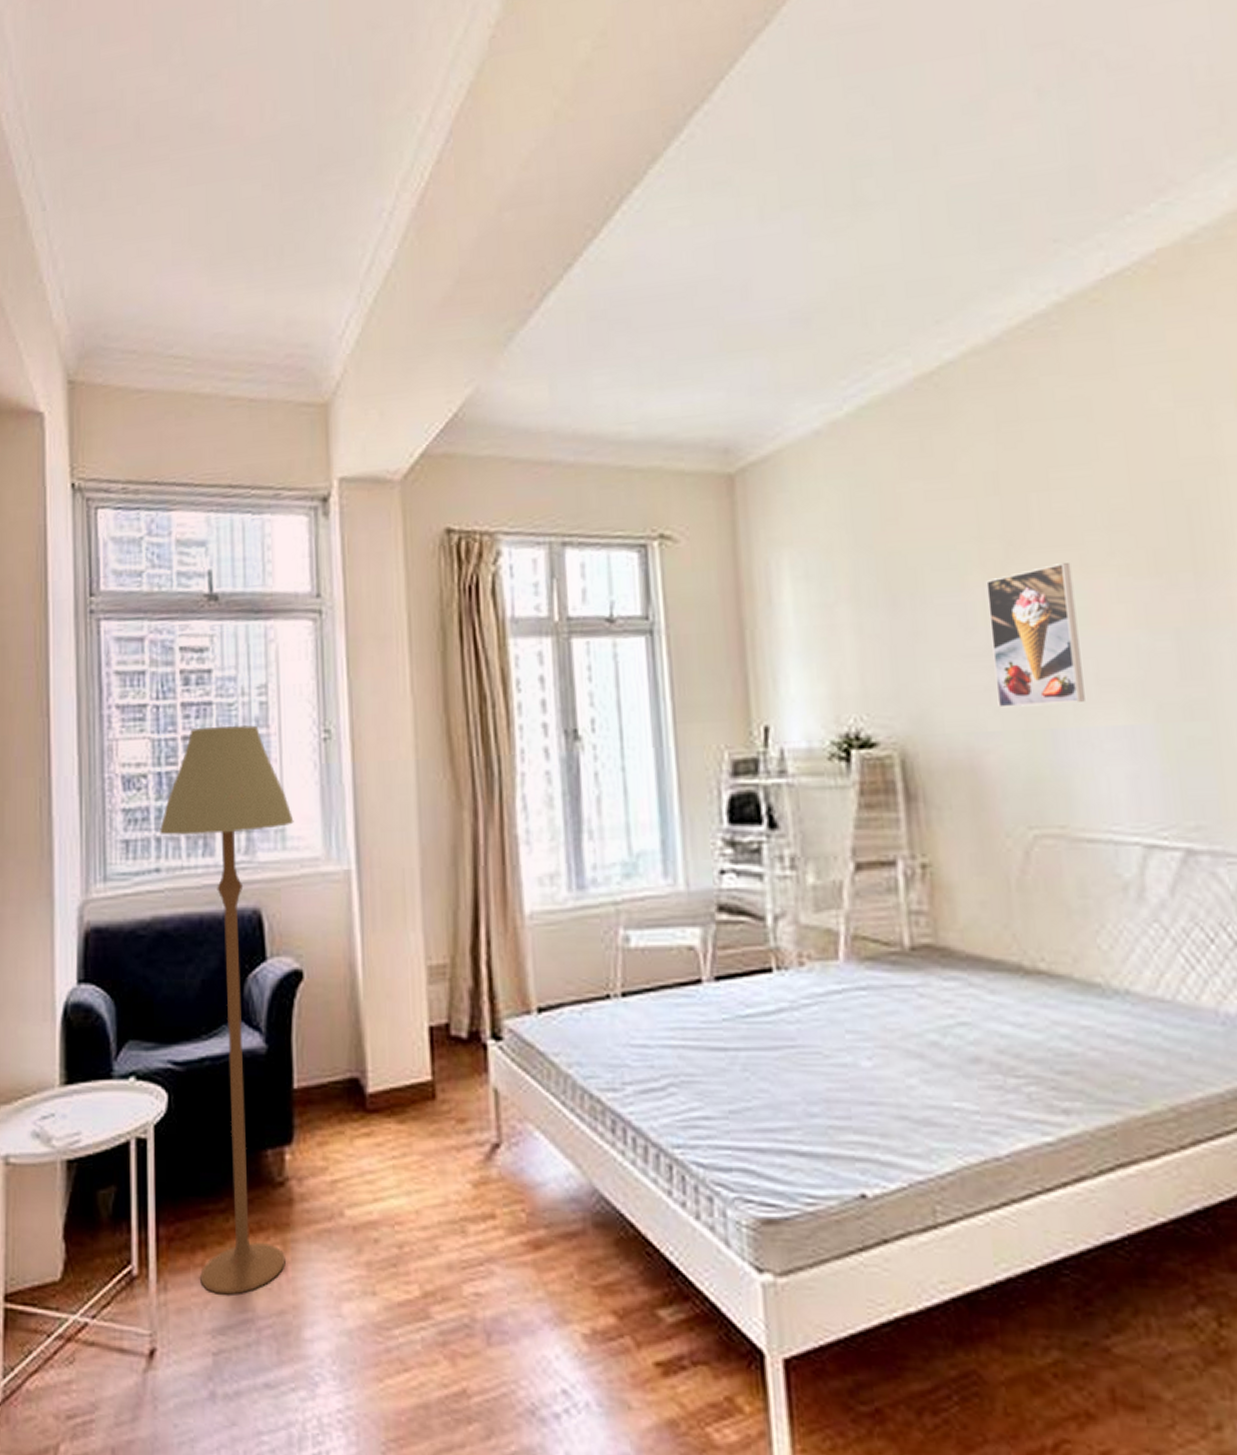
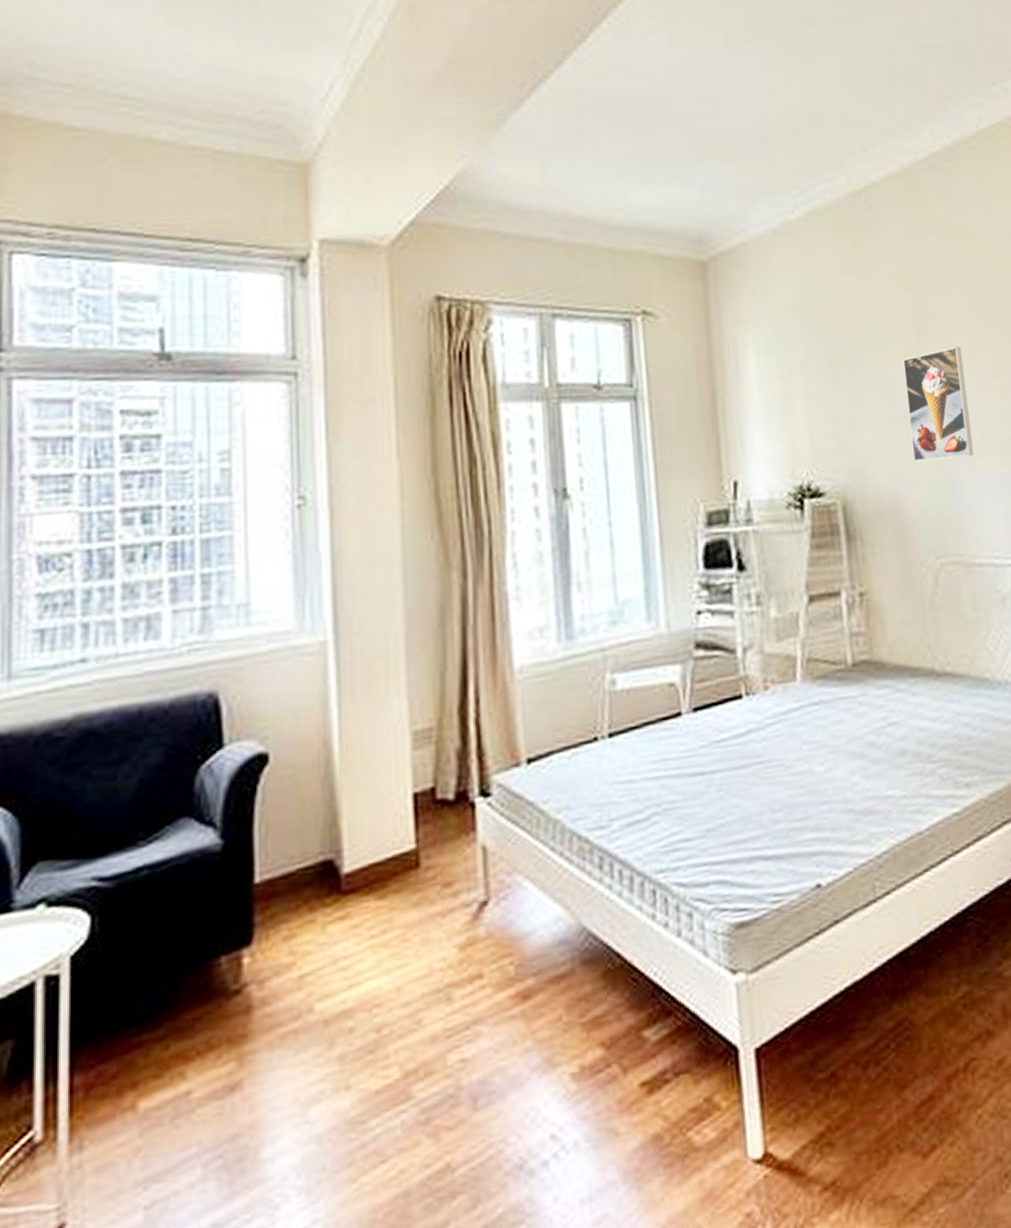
floor lamp: present [160,725,294,1295] -> none [88,494,261,1137]

